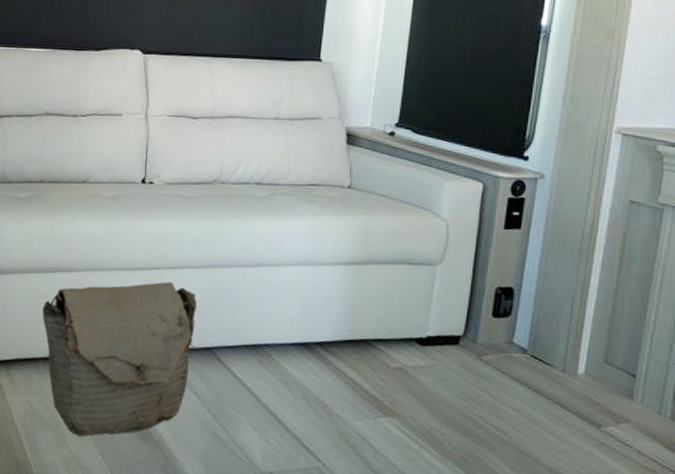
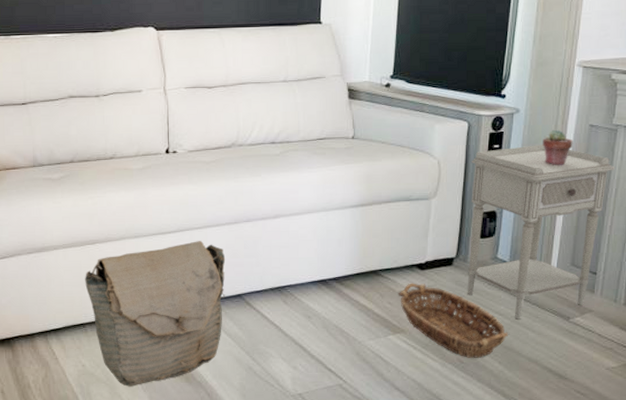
basket: none [392,359,524,460] -> present [398,283,508,358]
nightstand: none [475,216,661,420] -> present [467,145,615,320]
potted succulent: none [571,201,609,245] -> present [542,129,573,166]

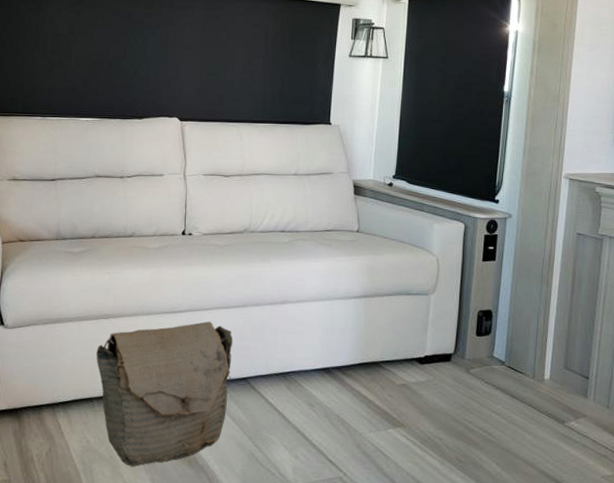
basket: present [398,283,508,358] -> none [398,376,505,458]
nightstand: present [467,145,615,320] -> none [465,249,603,420]
potted succulent: present [542,129,573,166] -> none [534,235,563,271]

